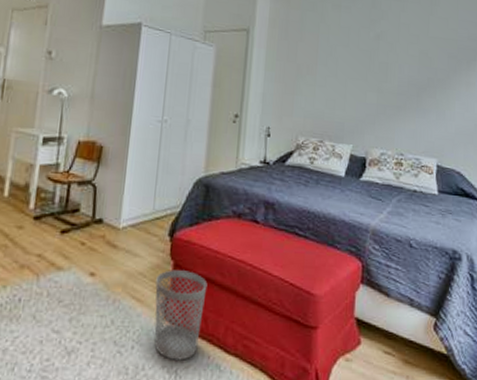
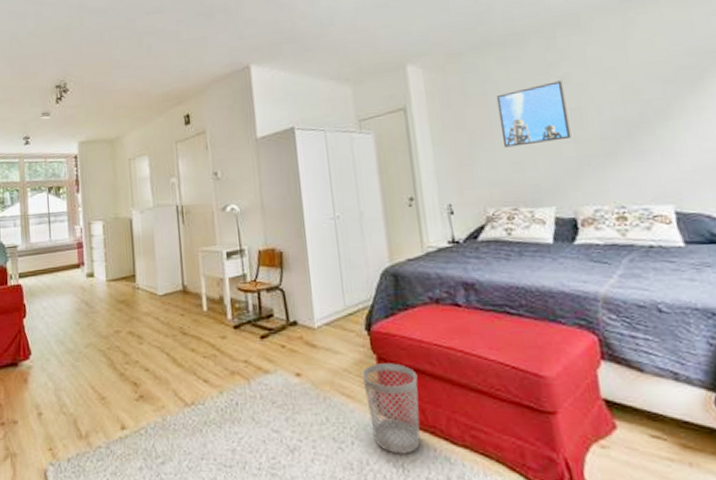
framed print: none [323,36,379,88] -> present [496,80,571,148]

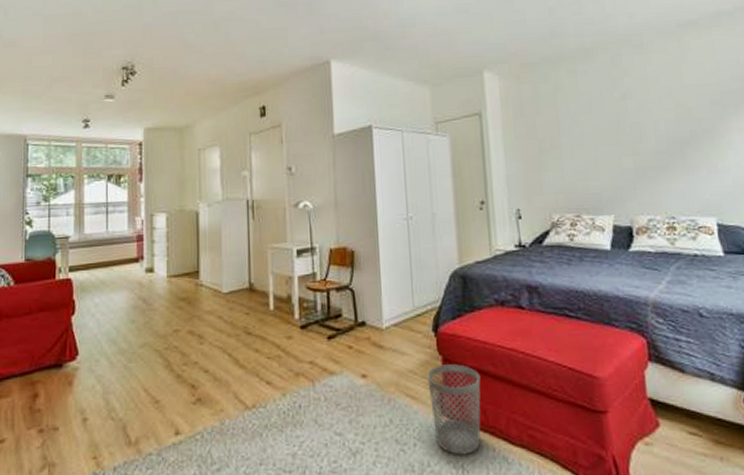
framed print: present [496,80,571,148] -> none [565,96,631,157]

